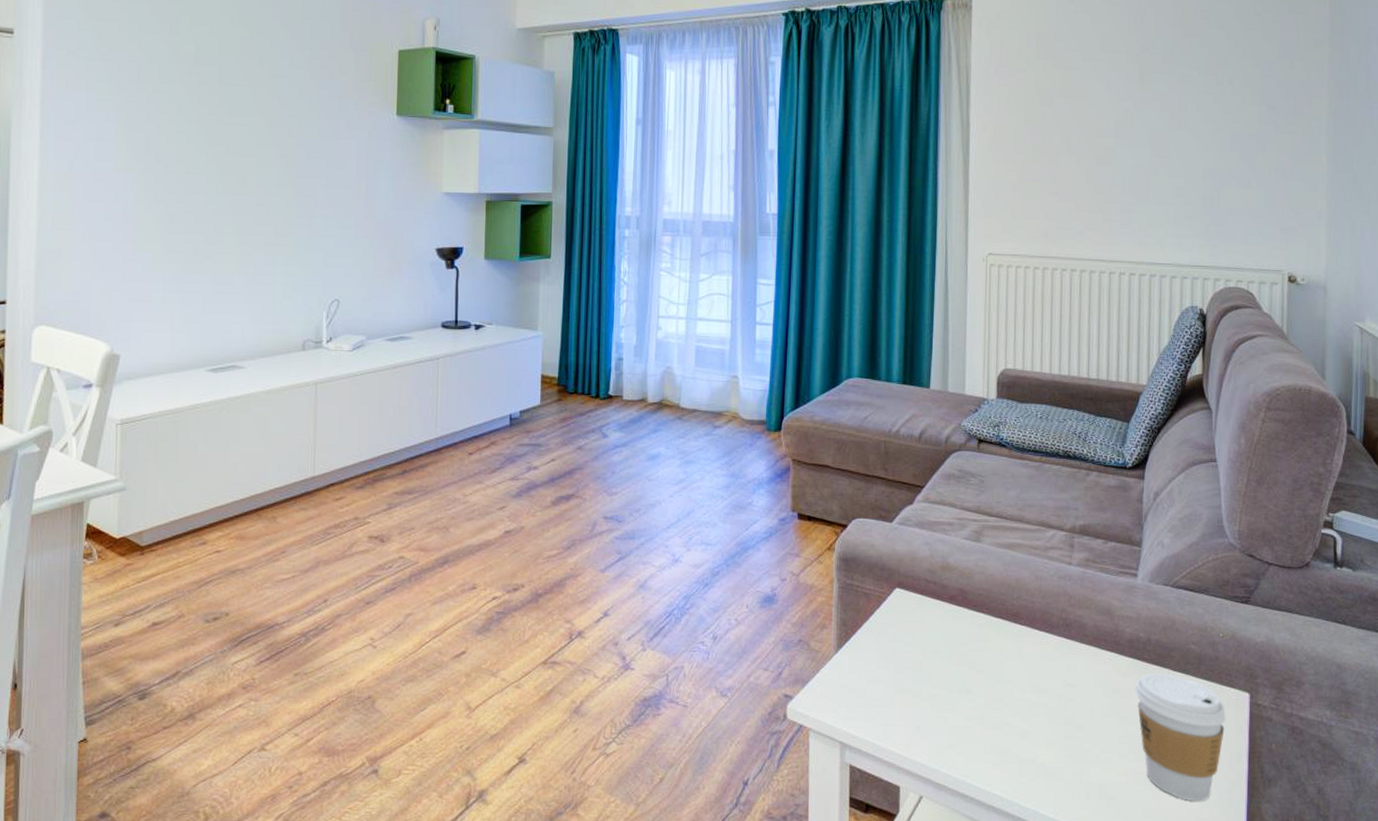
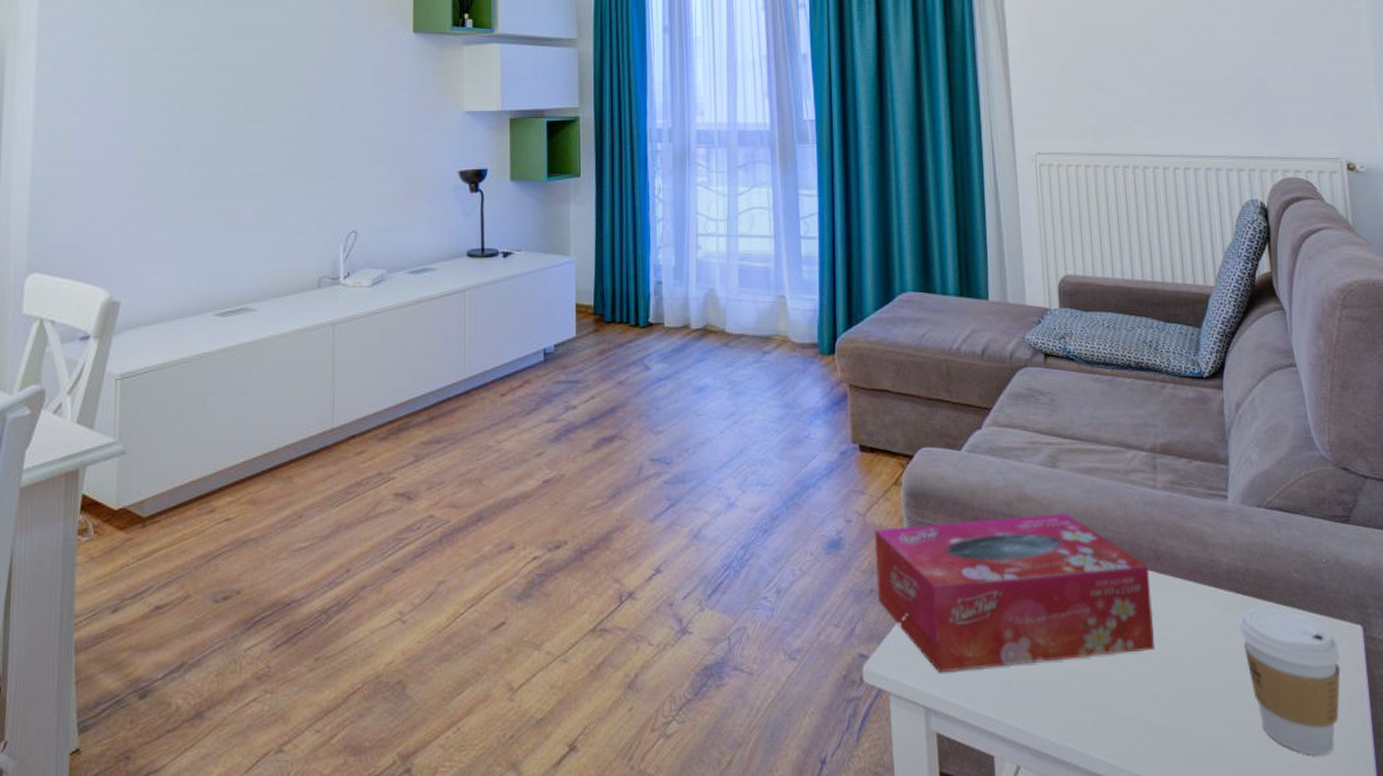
tissue box: none [805,582,1057,715] -> present [875,513,1156,673]

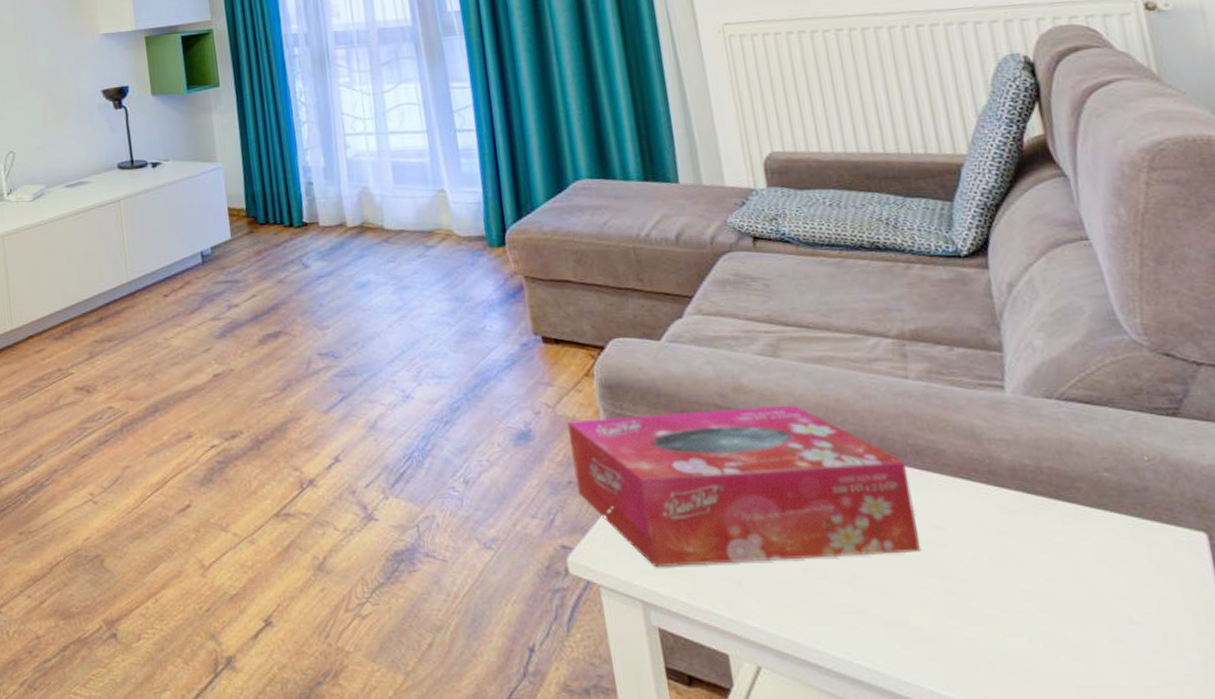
coffee cup: present [1239,607,1341,756] -> none [1031,509,1181,676]

